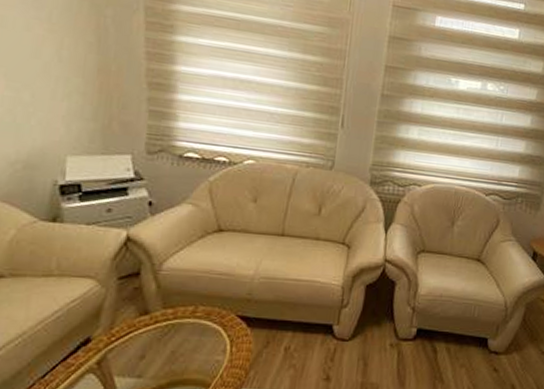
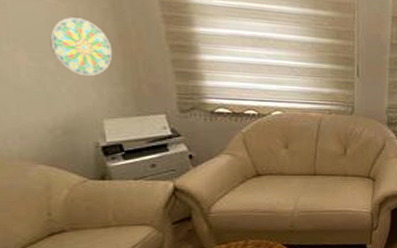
decorative plate: none [29,49,89,109] -> present [49,17,112,76]

